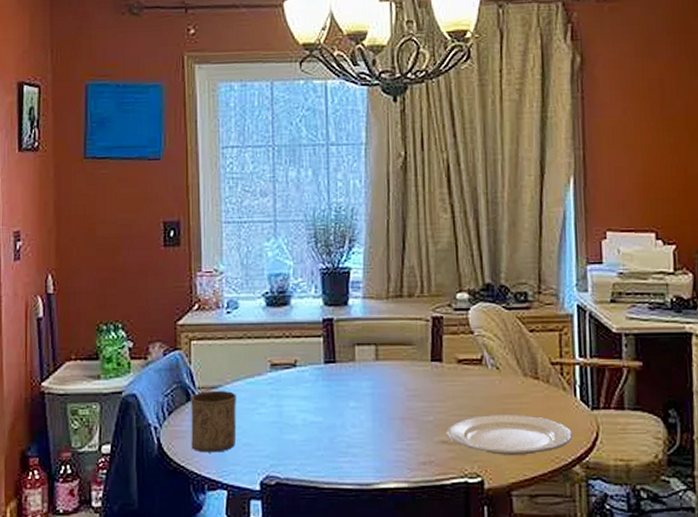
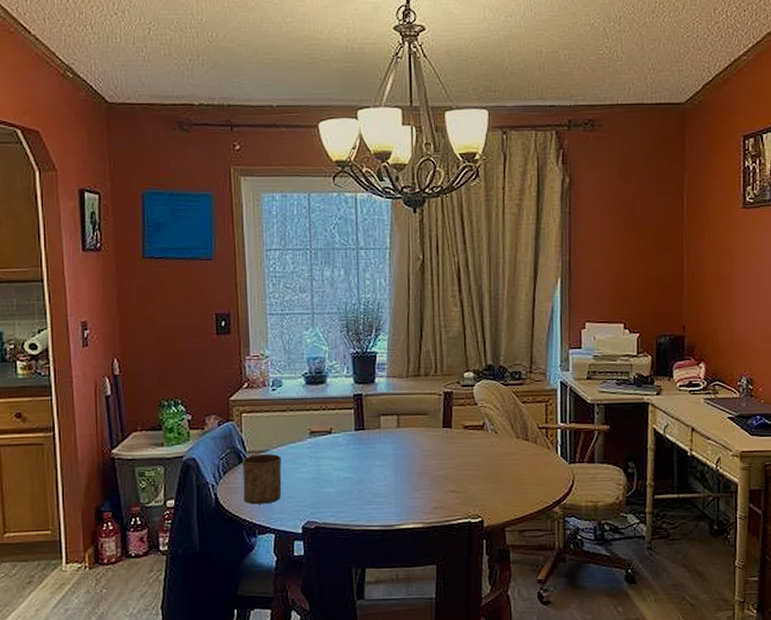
plate: present [446,413,573,455] -> none [454,468,554,500]

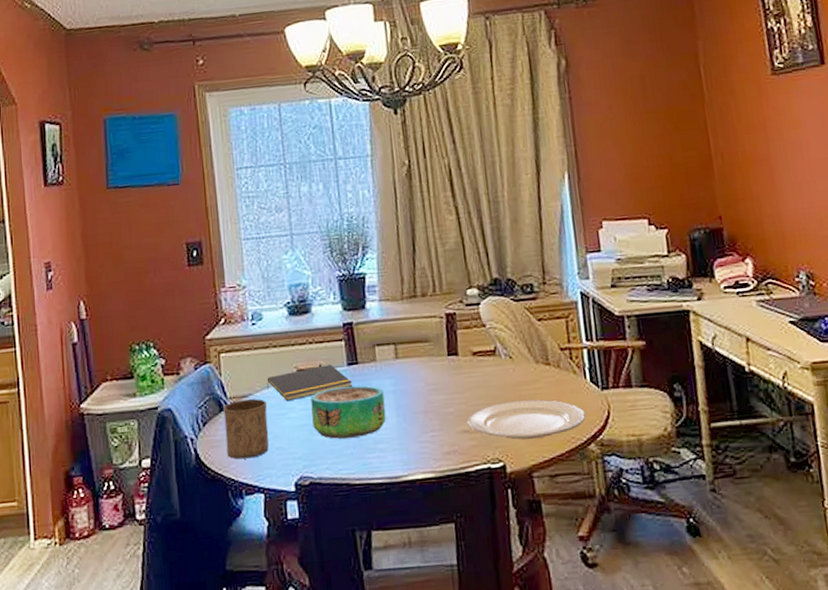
notepad: none [282,429,359,458] -> present [266,364,353,402]
decorative bowl: none [321,448,385,492] -> present [310,385,386,439]
plate: none [454,468,554,500] -> present [467,399,586,440]

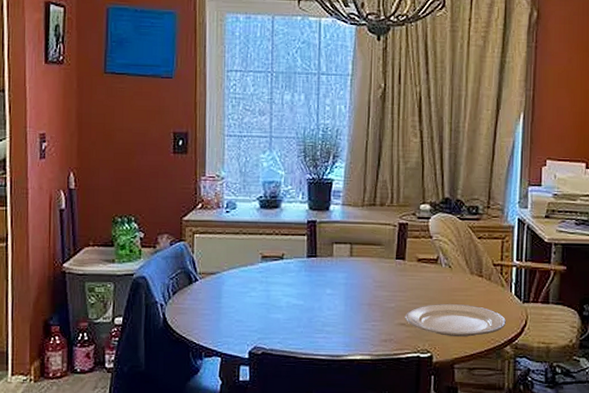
cup: present [223,398,269,460] -> none [192,276,232,327]
notepad: present [266,364,353,402] -> none [233,255,310,282]
decorative bowl: present [310,385,386,439] -> none [271,275,336,319]

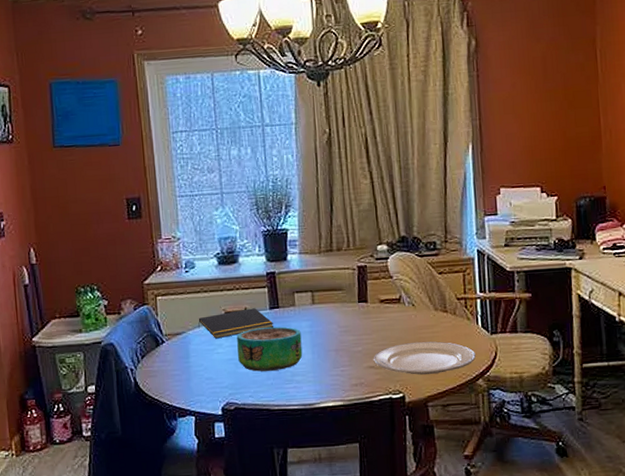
notepad: none [233,255,310,282] -> present [198,308,274,339]
decorative bowl: none [271,275,336,319] -> present [237,326,303,372]

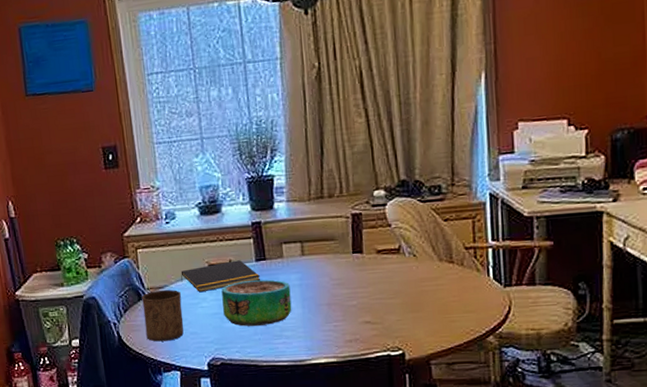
cup: none [159,336,200,387] -> present [142,289,184,342]
plate: present [373,341,477,375] -> none [369,295,487,331]

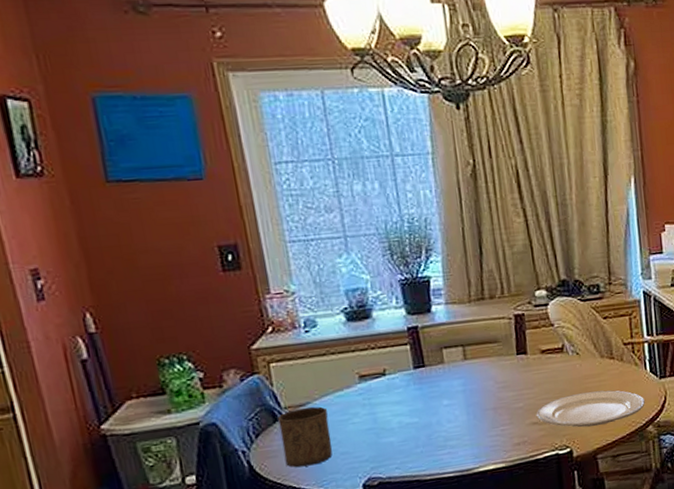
notepad: present [180,260,261,293] -> none [326,369,420,408]
decorative bowl: present [221,279,292,326] -> none [375,387,456,440]
plate: none [369,295,487,331] -> present [536,390,646,428]

